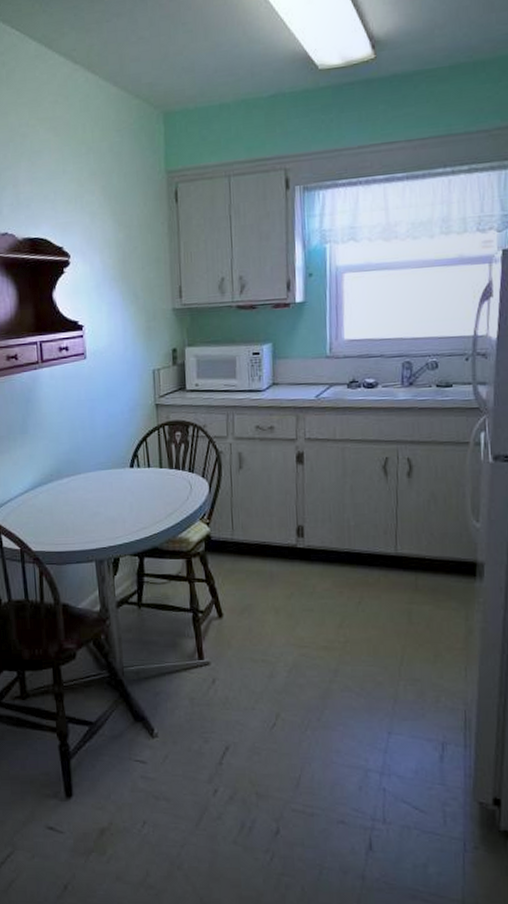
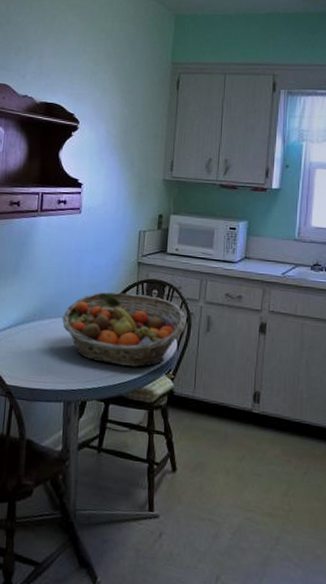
fruit basket: none [81,438,216,517] -> present [62,292,187,367]

